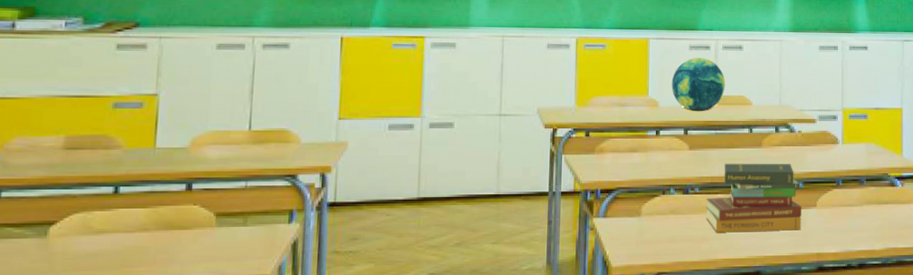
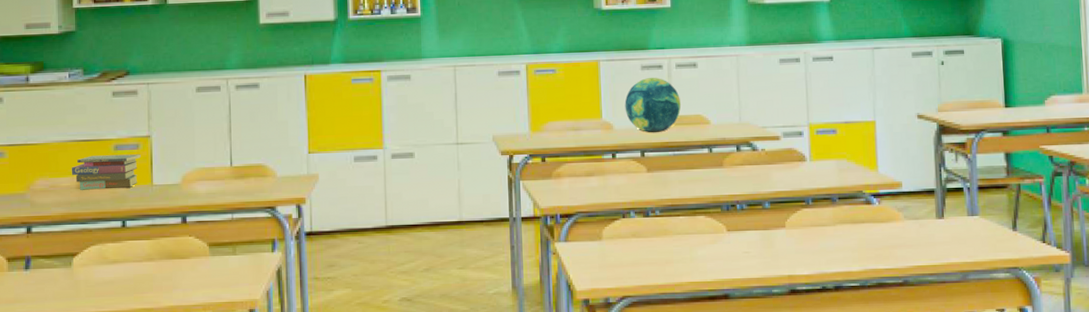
books: none [57,113,144,151] -> present [71,154,141,190]
books: present [705,163,801,233] -> none [667,183,770,256]

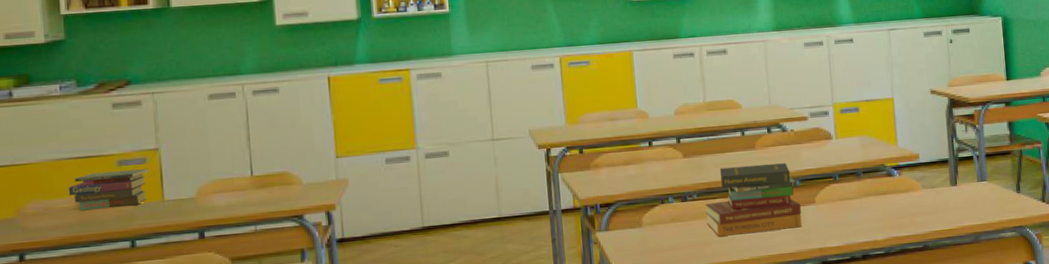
globe: present [624,77,682,133] -> none [659,65,714,120]
books: none [667,183,770,256] -> present [704,163,802,237]

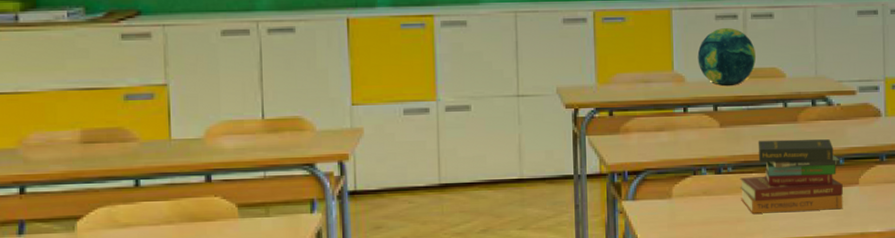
books: present [68,168,149,211] -> none [72,105,156,145]
globe: none [659,65,714,120] -> present [697,27,757,87]

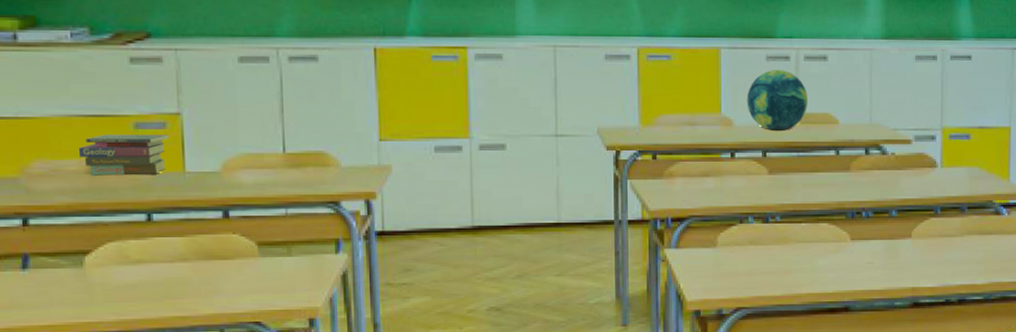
books: none [72,105,156,145] -> present [78,134,169,176]
books: present [740,139,843,214] -> none [788,189,895,265]

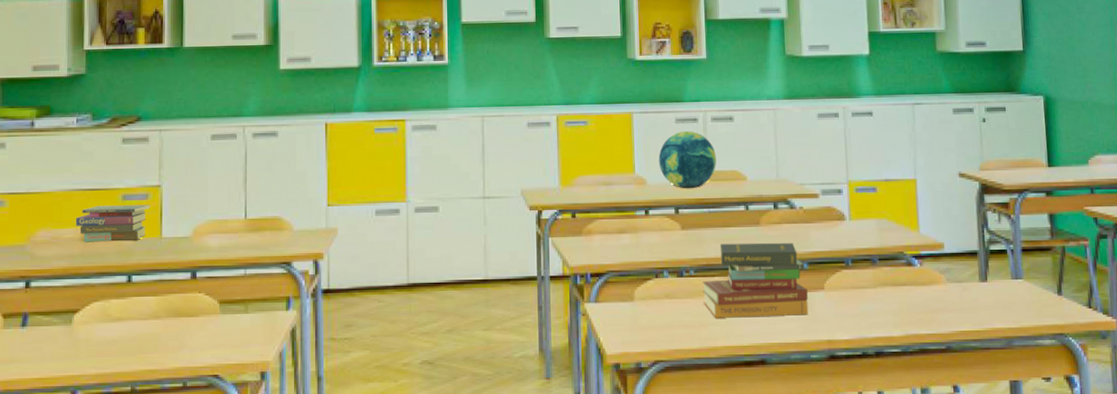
books: none [788,189,895,265] -> present [702,242,809,318]

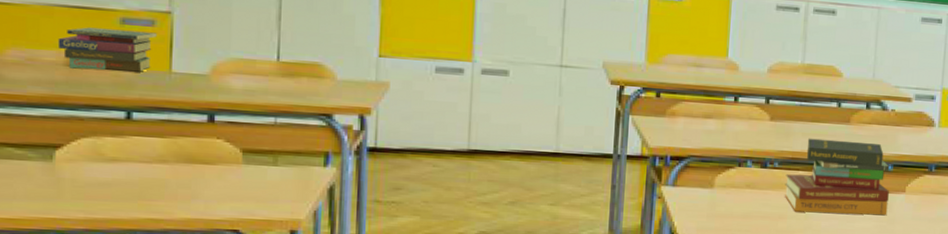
globe: present [658,130,717,189] -> none [753,19,815,80]

